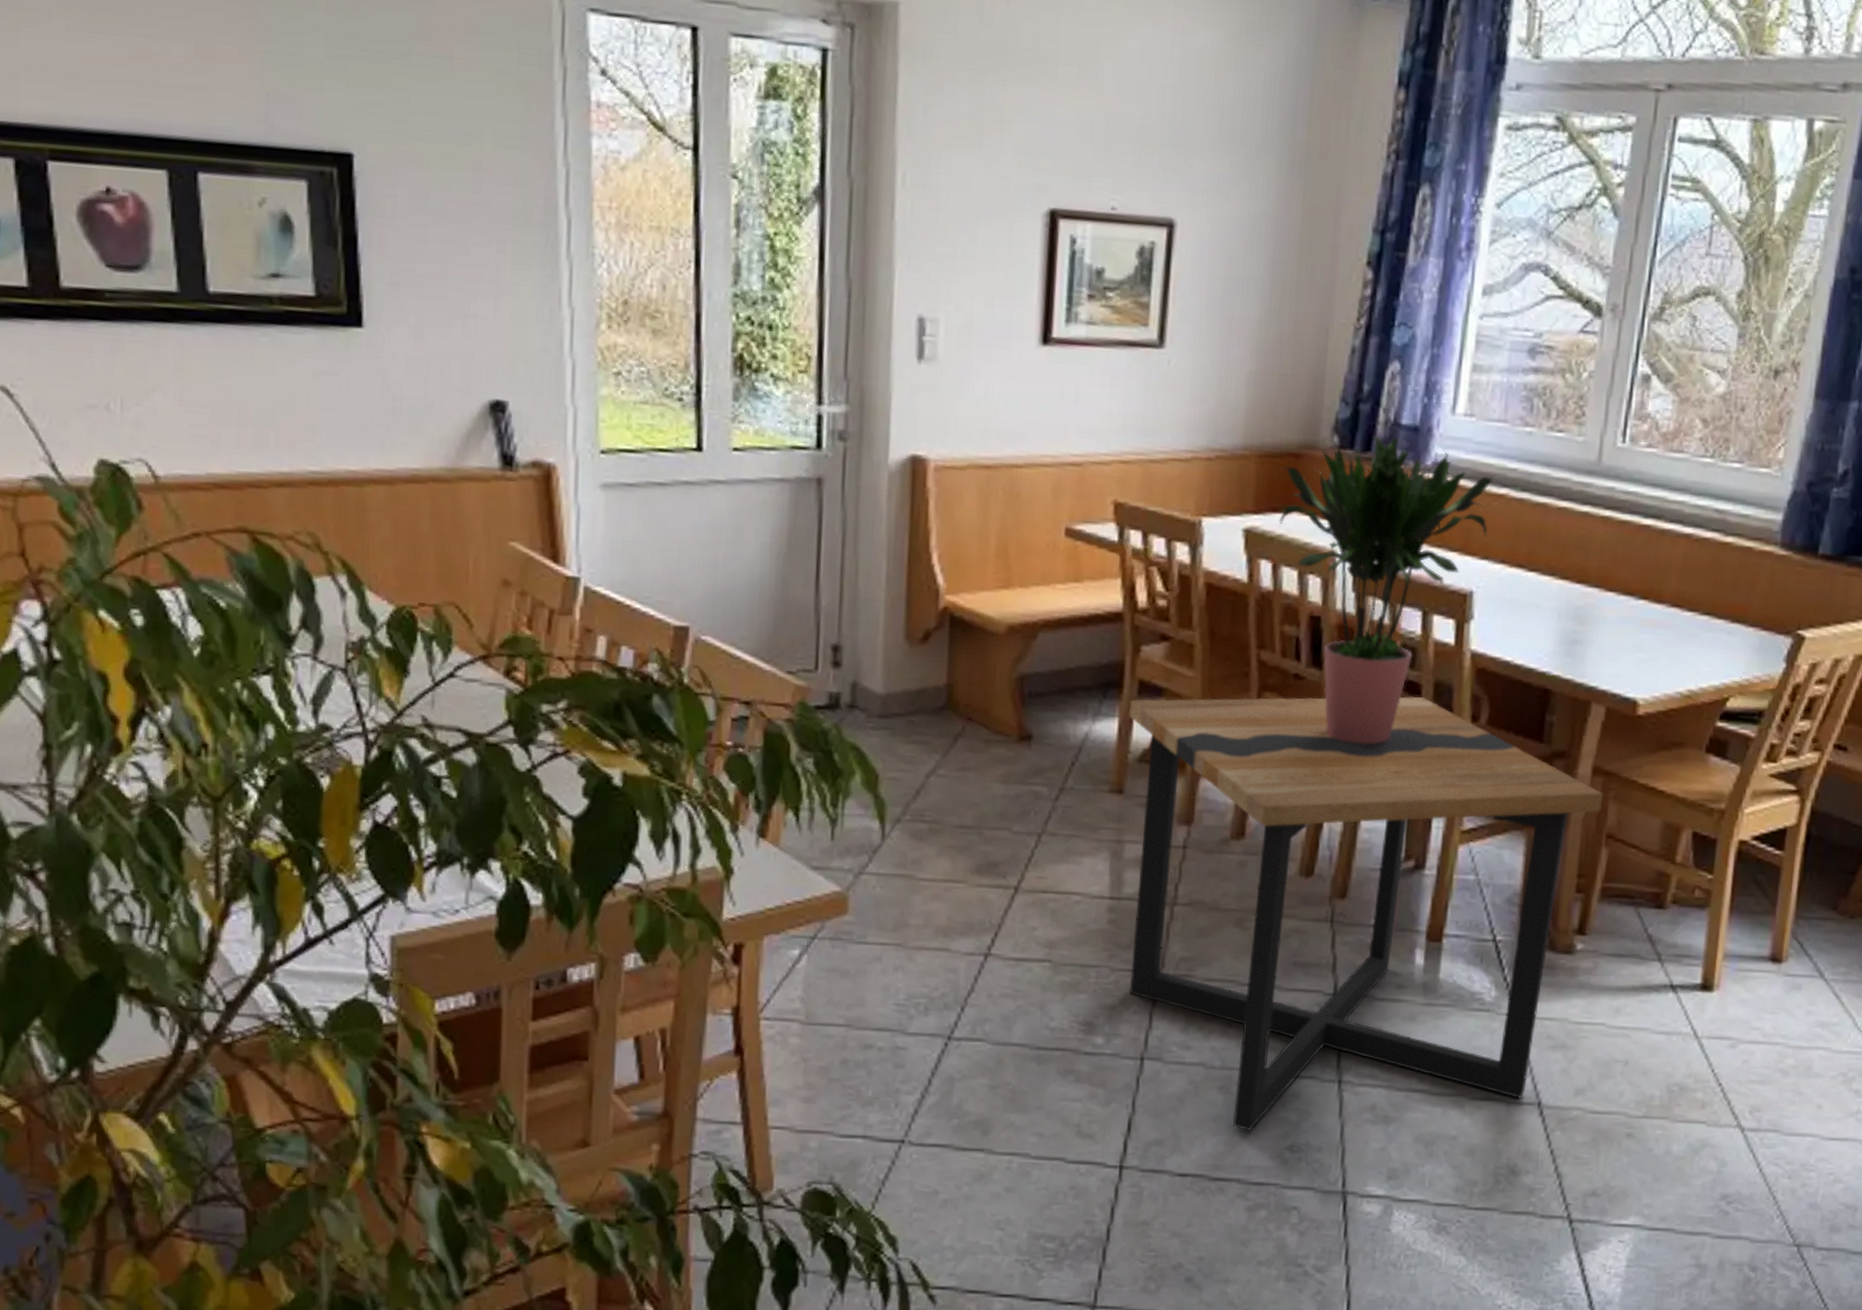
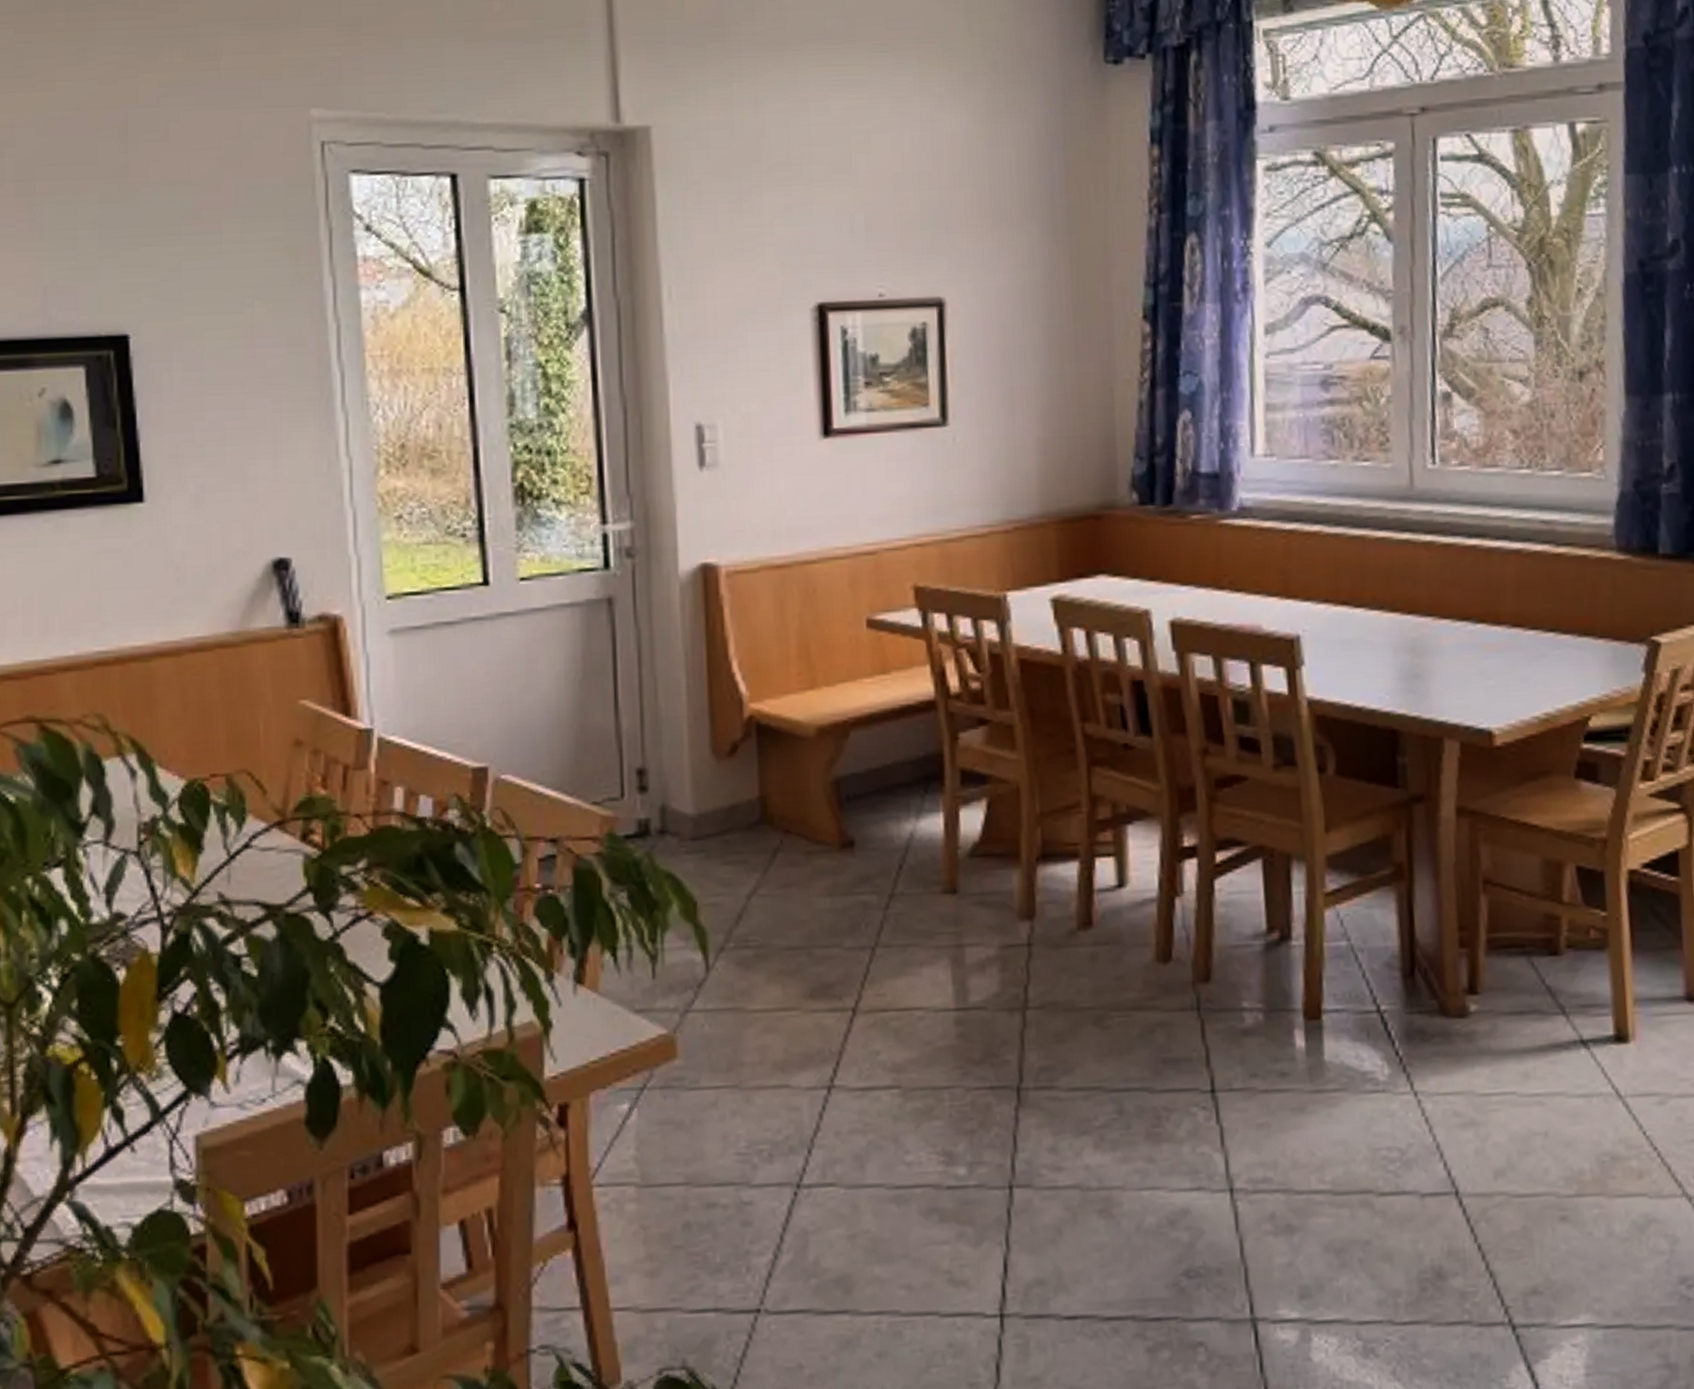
side table: present [1129,696,1604,1131] -> none [953,752,1474,1258]
potted plant: present [1278,436,1496,744] -> none [1084,487,1307,811]

